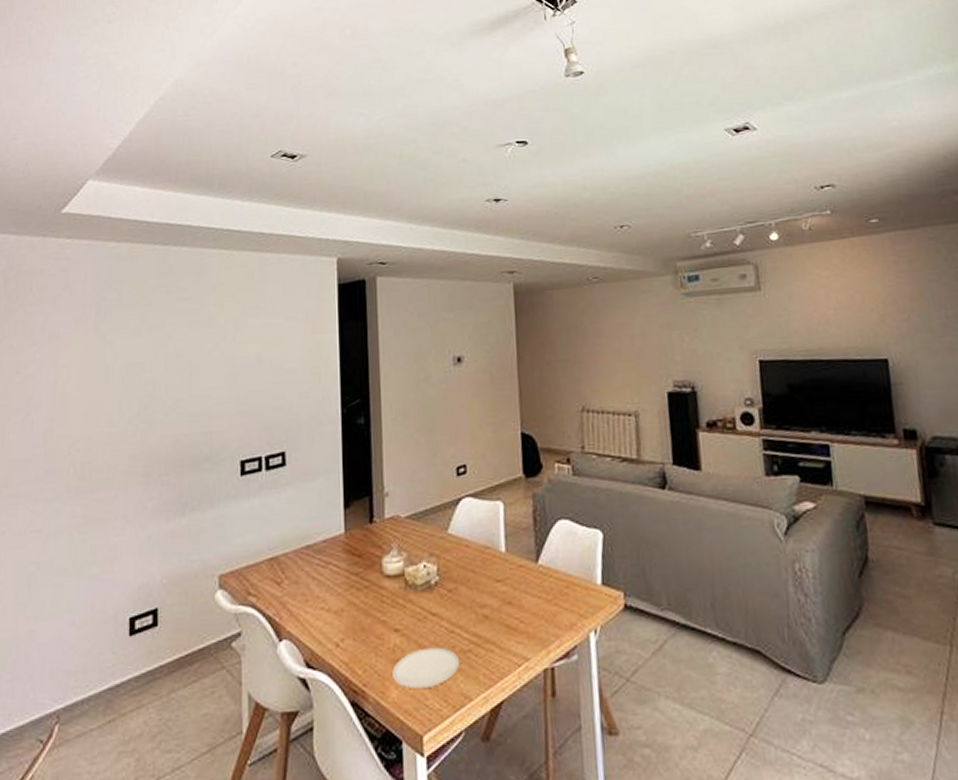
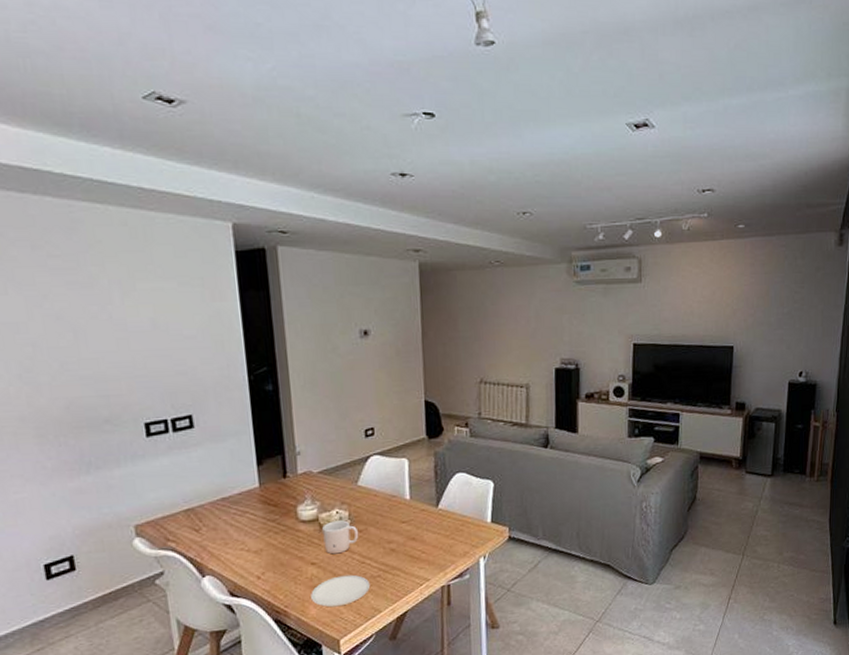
mug: none [408,576,448,620] -> present [322,520,359,555]

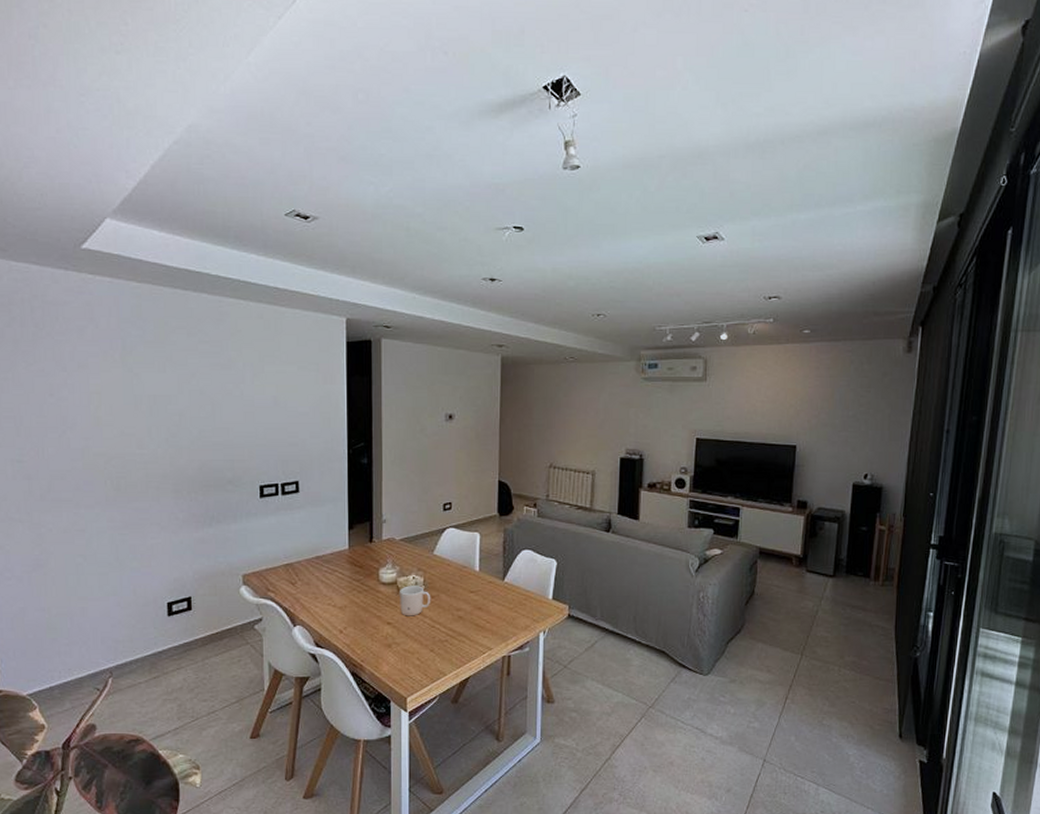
plate: present [311,574,371,608] -> none [385,637,438,666]

